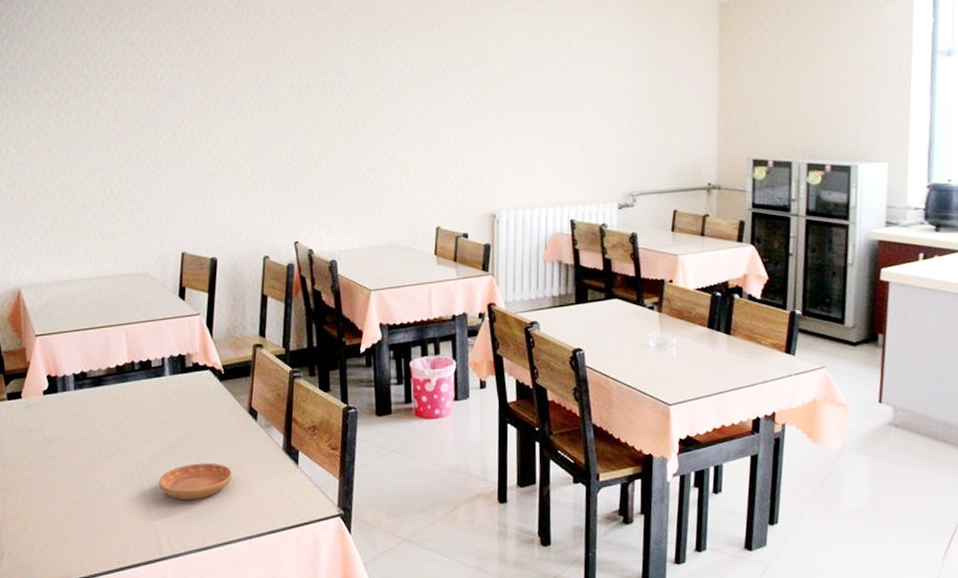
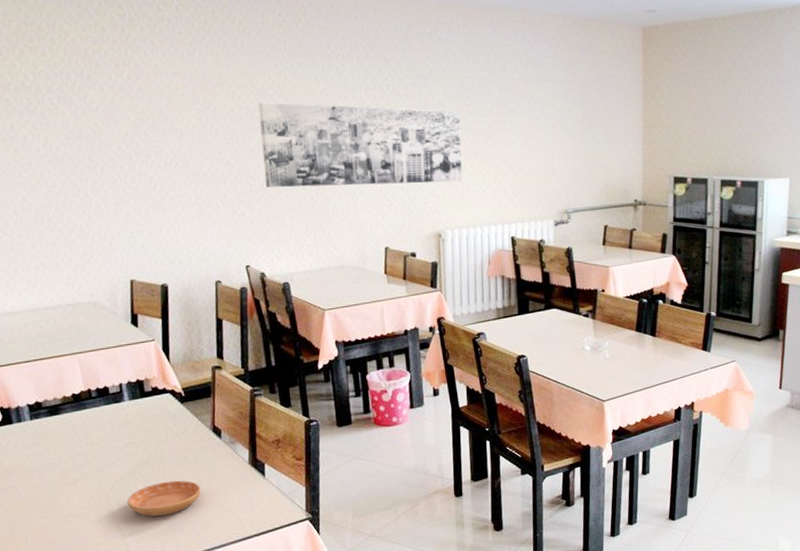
wall art: none [318,79,521,164] -> present [258,102,463,188]

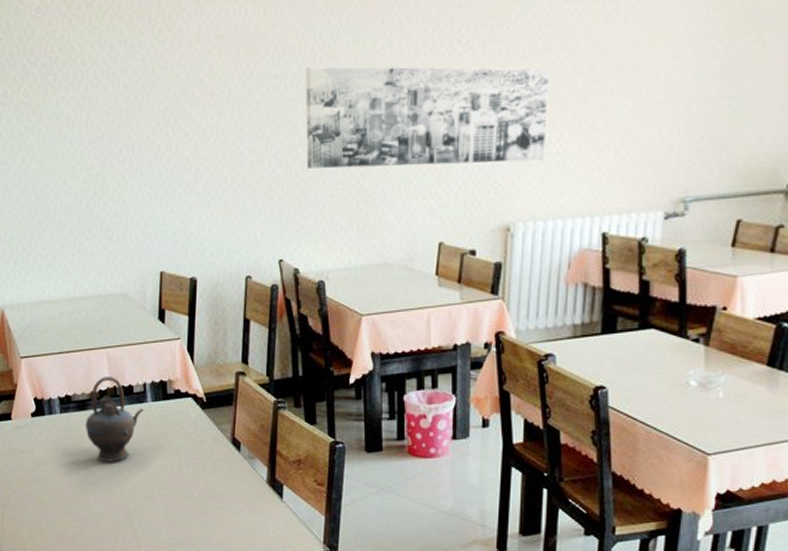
teapot: none [59,380,121,463] -> present [86,377,144,462]
saucer: present [127,480,202,517] -> none [144,491,217,527]

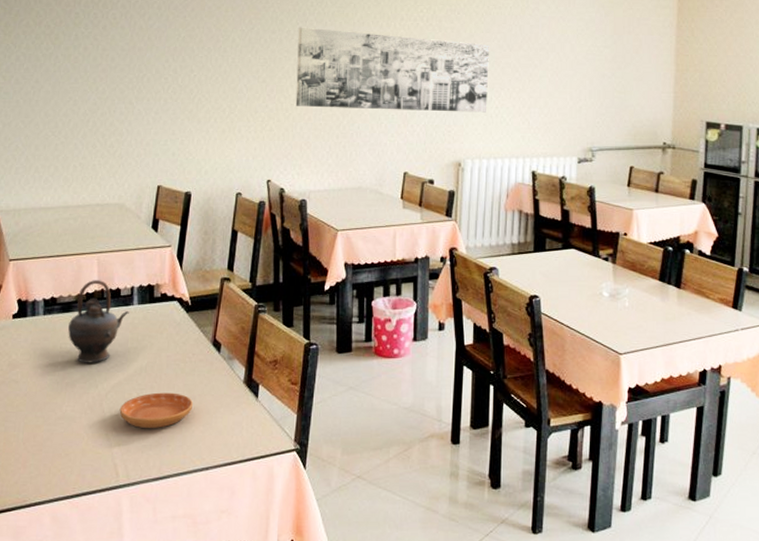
saucer: none [144,491,217,527] -> present [119,392,194,428]

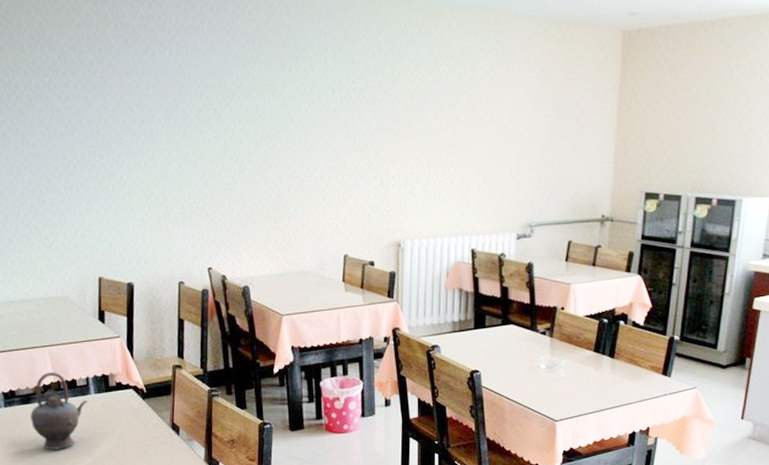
wall art: present [295,27,489,113] -> none [225,104,426,191]

